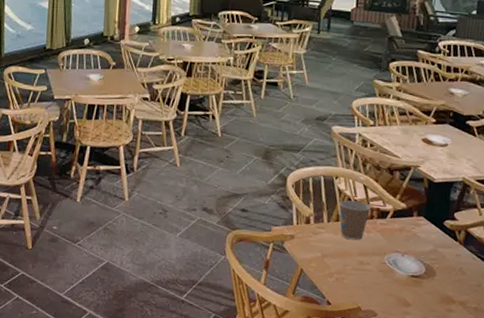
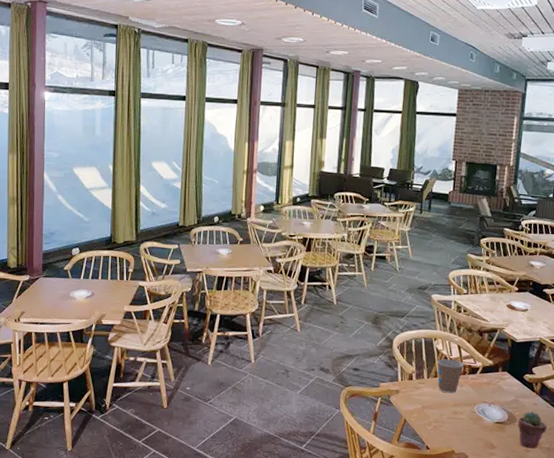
potted succulent: none [437,264,473,308] -> present [518,411,547,449]

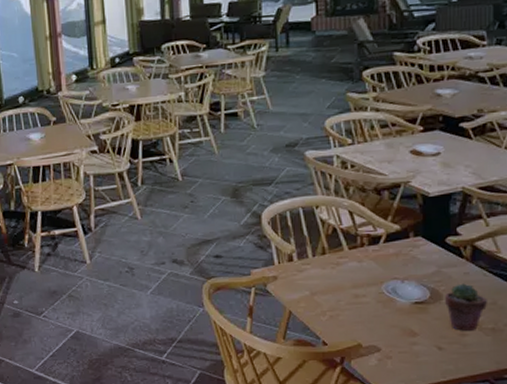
coffee cup: present [437,359,464,394] -> none [324,229,360,273]

